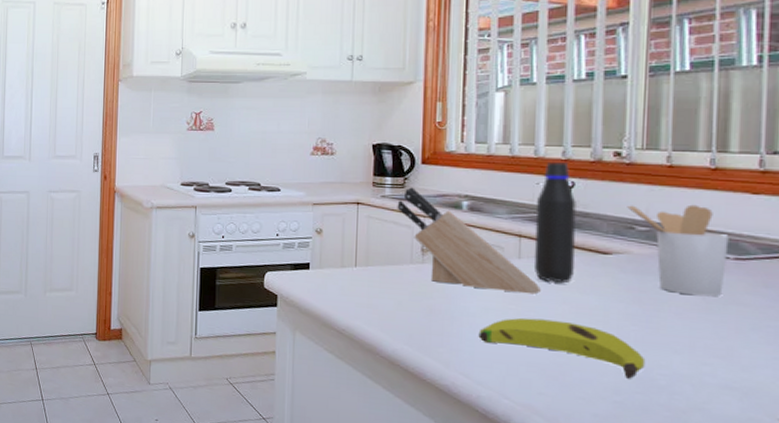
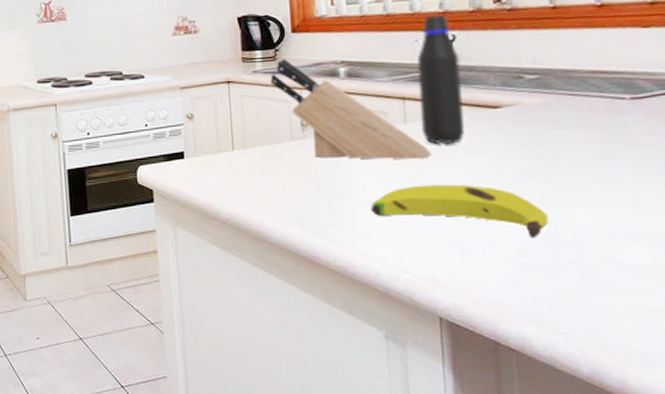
utensil holder: present [627,204,729,297] -> none [513,45,624,142]

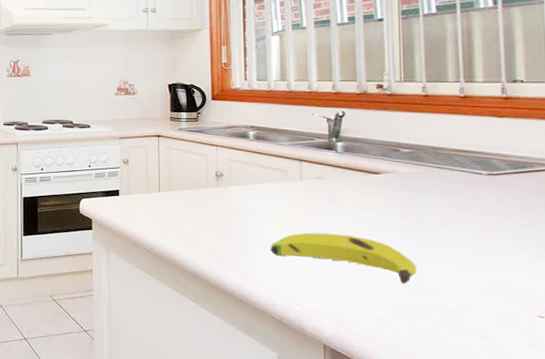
knife block: present [270,59,431,160] -> none [192,121,322,211]
water bottle: present [416,15,466,145] -> none [312,94,351,201]

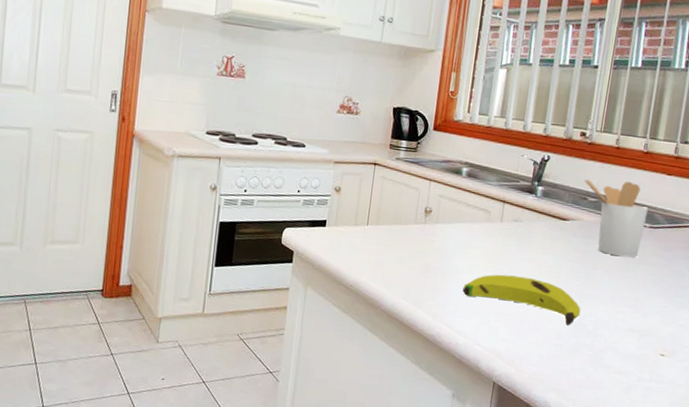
utensil holder: none [391,128,481,209] -> present [584,179,649,258]

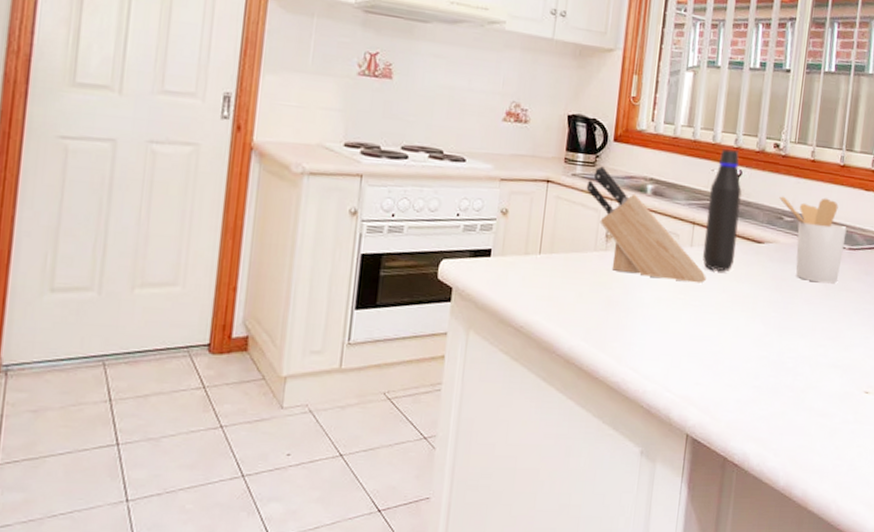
knife block: none [408,152,514,254] -> present [586,166,706,283]
banana: present [462,274,581,326] -> none [650,307,780,364]
water bottle: none [511,136,549,245] -> present [702,148,742,272]

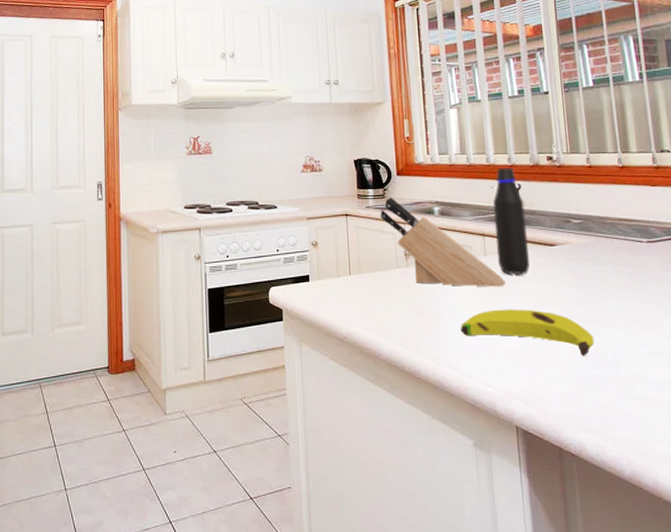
banana: none [650,307,780,364] -> present [460,309,595,356]
utensil holder: present [779,196,847,284] -> none [562,198,643,276]

